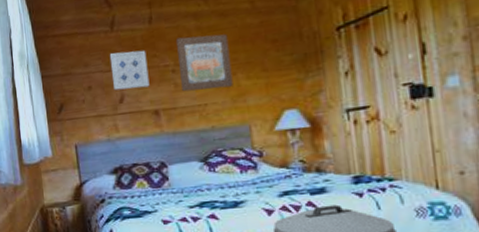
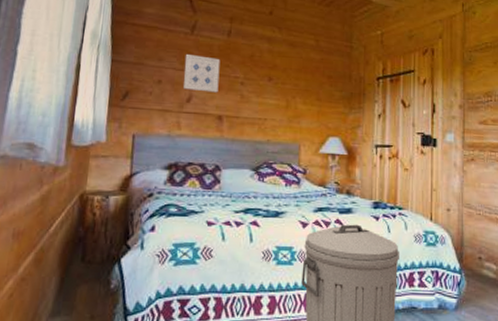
wall art: present [175,34,233,92] -> none [247,55,293,108]

